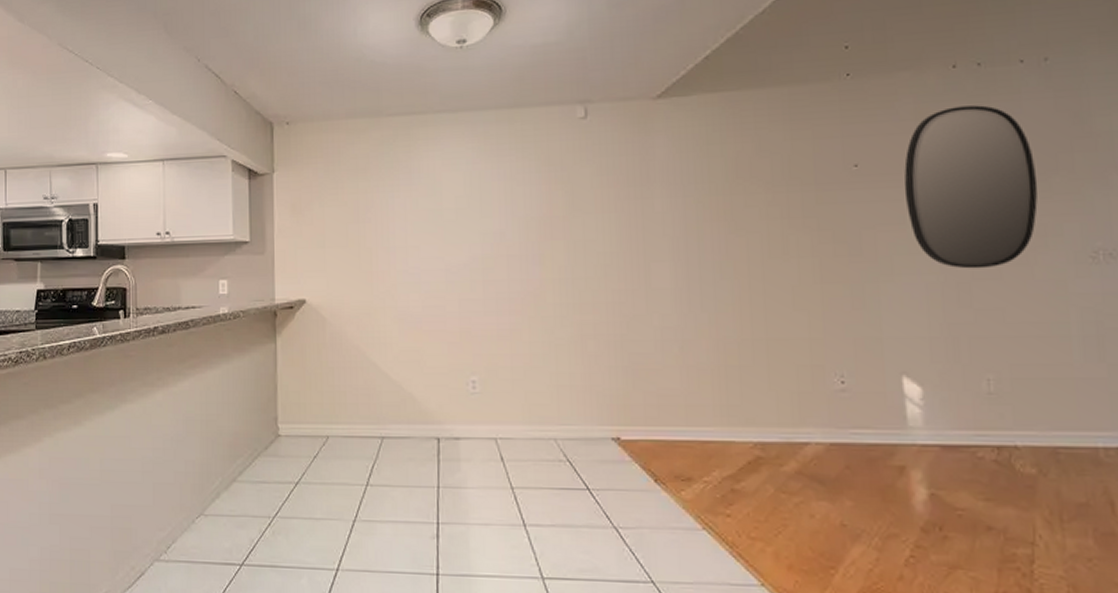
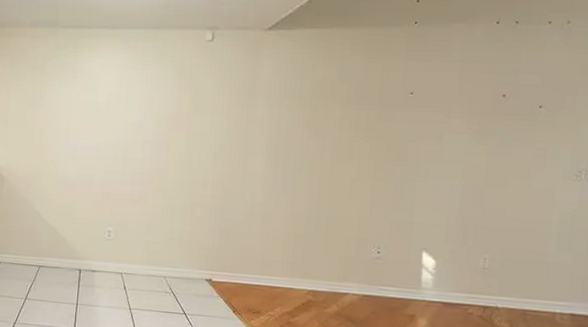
home mirror: present [903,105,1038,269] -> none [445,54,547,178]

